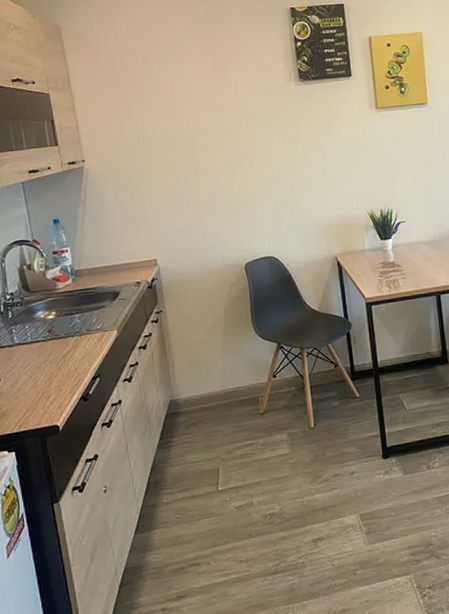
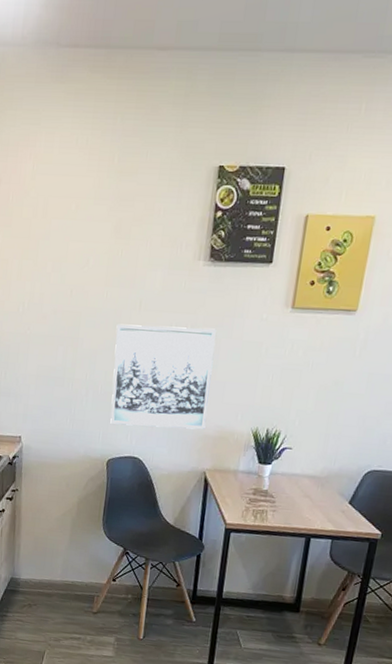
wall art: none [229,134,328,231] -> present [110,324,216,430]

